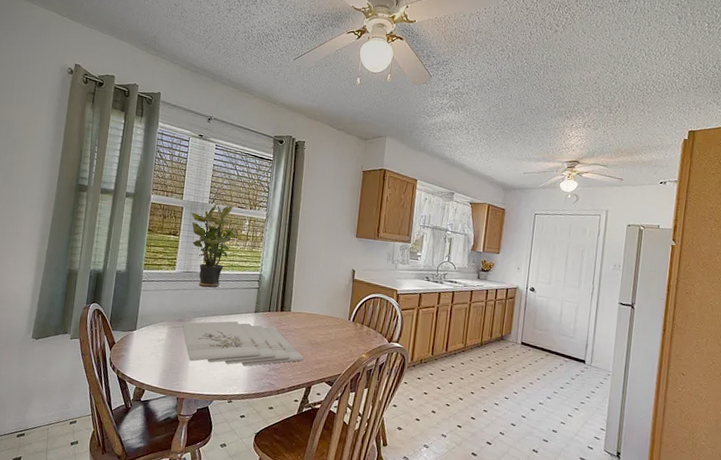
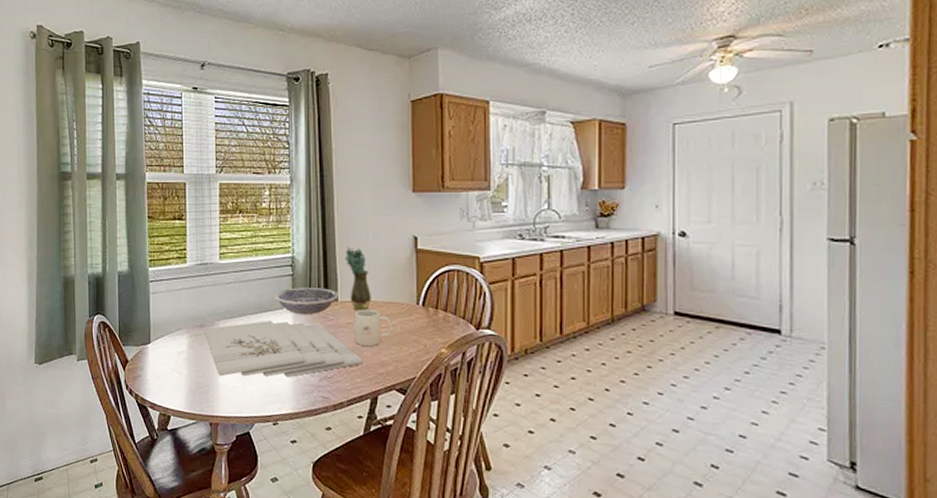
potted plant: present [191,203,236,288] -> none [197,171,255,281]
bowl: none [242,298,292,320] -> present [274,287,339,315]
mug: none [299,319,329,348] -> present [354,309,391,347]
vase: none [300,271,316,321] -> present [345,246,371,312]

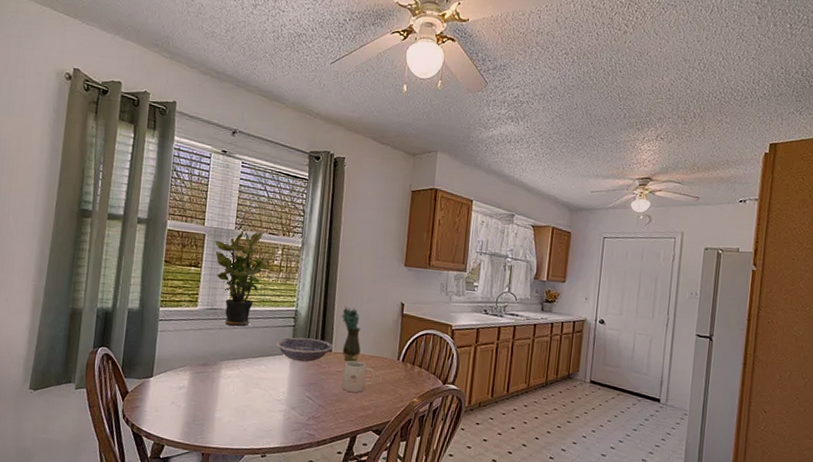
potted plant: none [197,171,255,281] -> present [215,229,267,326]
placemat: present [203,320,363,378] -> none [206,363,347,416]

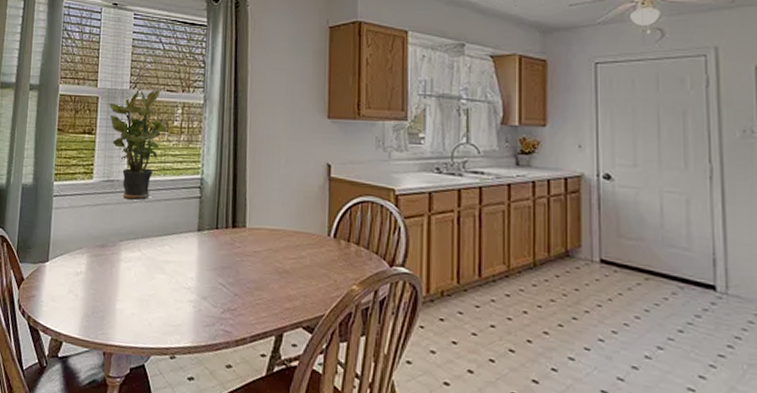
bowl: present [275,337,333,362] -> none [180,211,247,241]
vase: present [342,306,361,362] -> none [256,170,281,240]
mug: present [342,360,375,393] -> none [261,237,301,279]

